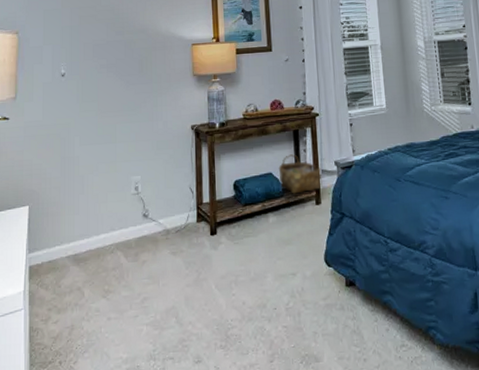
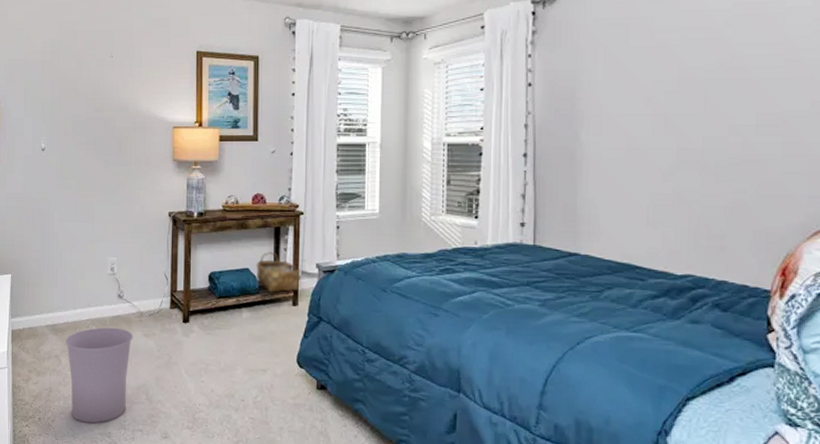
waste bin: none [88,249,160,359] -> present [65,327,133,423]

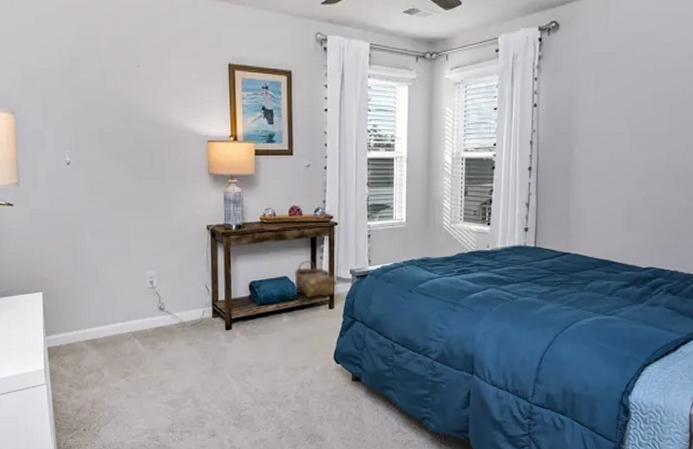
waste bin: present [65,327,133,423] -> none [106,338,177,429]

